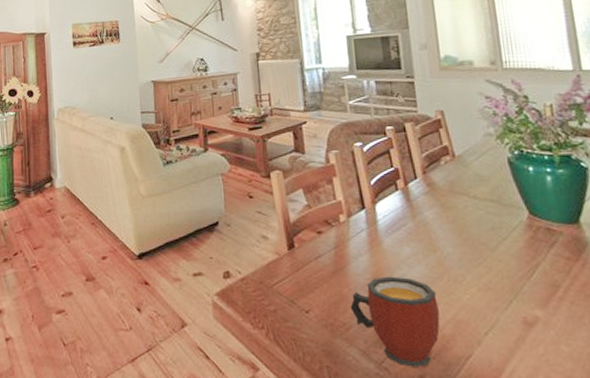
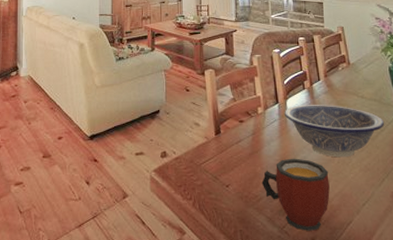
decorative bowl: none [374,208,508,274] -> present [285,105,385,158]

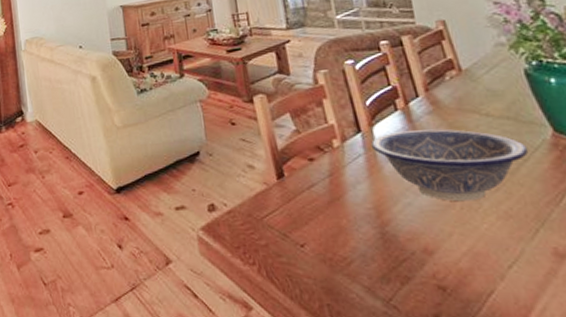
mug: present [261,158,330,231] -> none [350,205,455,305]

